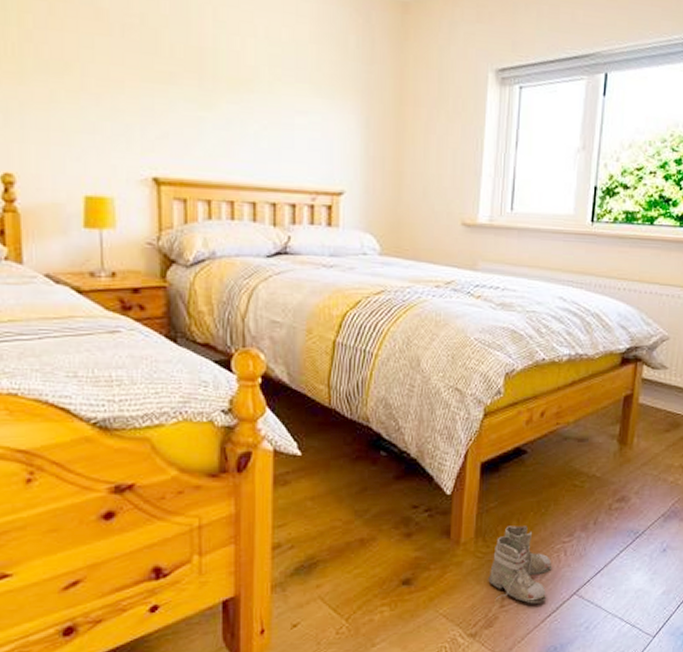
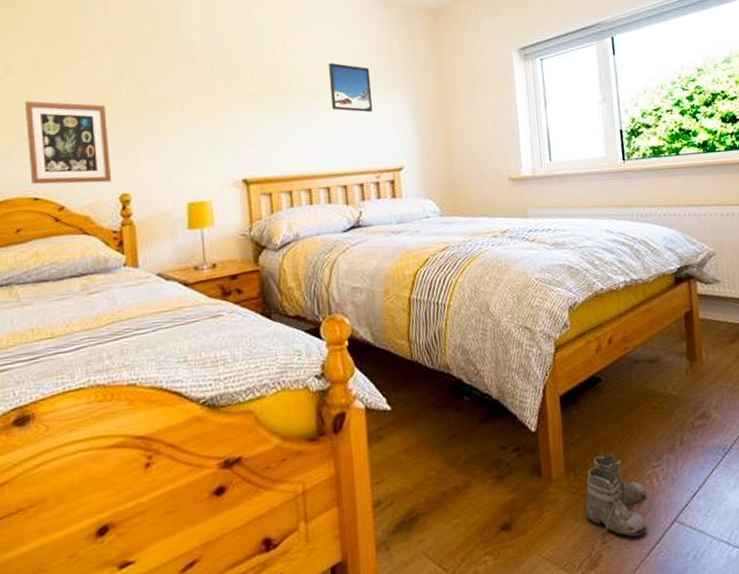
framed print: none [268,48,317,120] -> present [329,62,373,113]

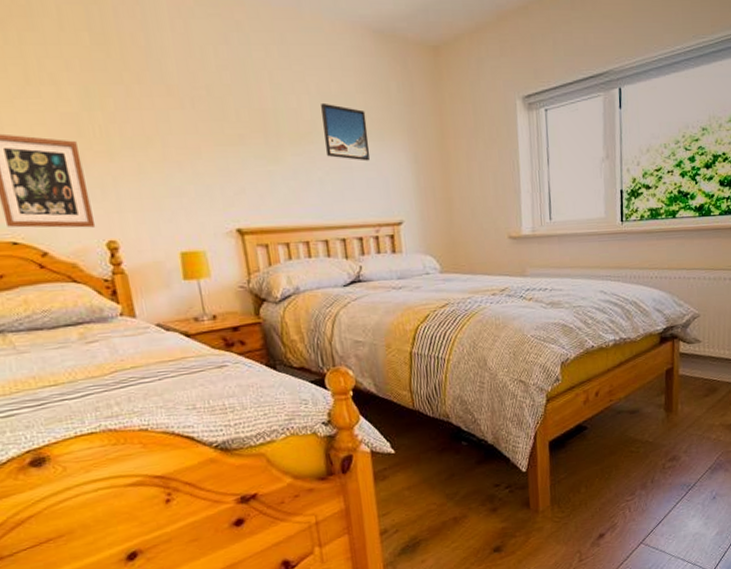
boots: present [585,454,648,537] -> none [566,490,620,556]

